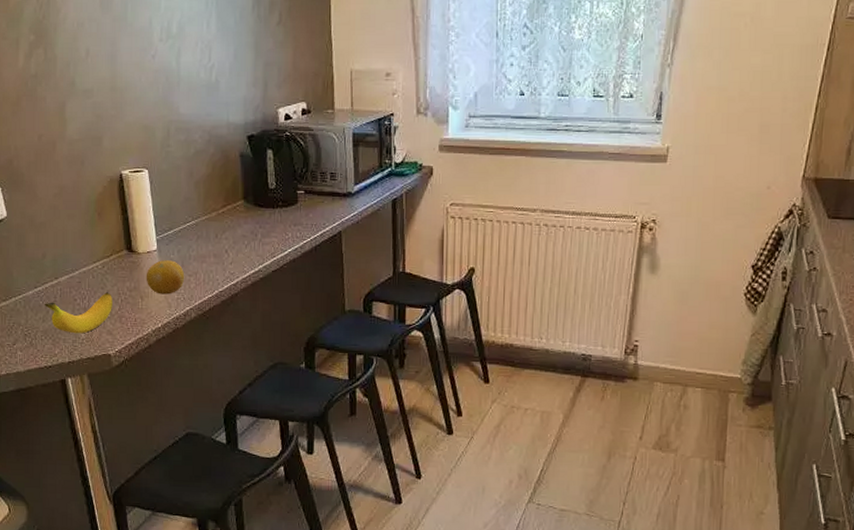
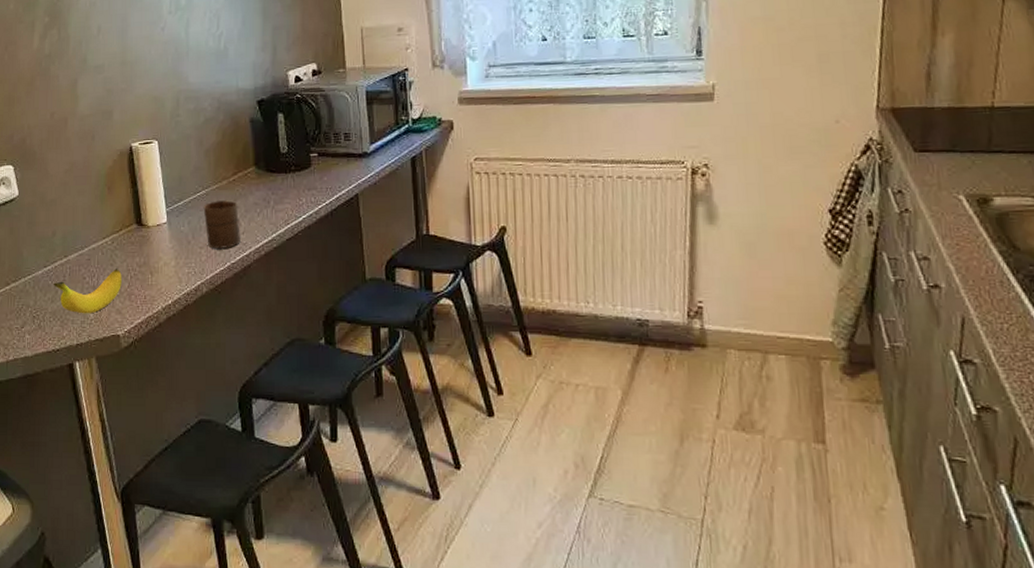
fruit: present [146,260,185,295] -> none [155,233,196,269]
cup: none [193,231,228,277] -> present [203,200,240,249]

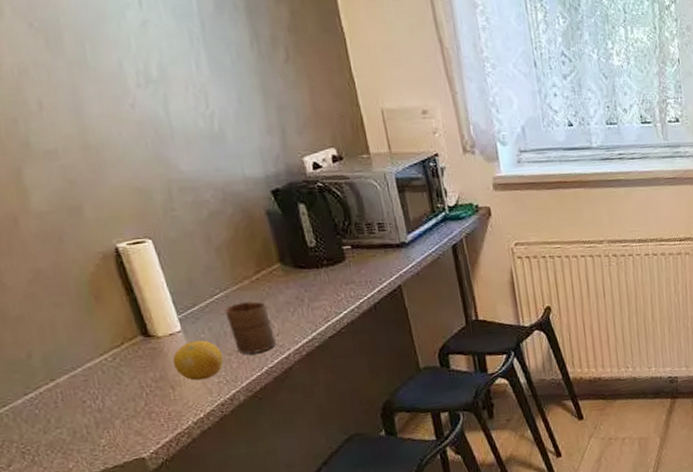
banana: present [53,269,122,314] -> none [41,387,136,442]
fruit: none [155,233,196,269] -> present [172,340,224,381]

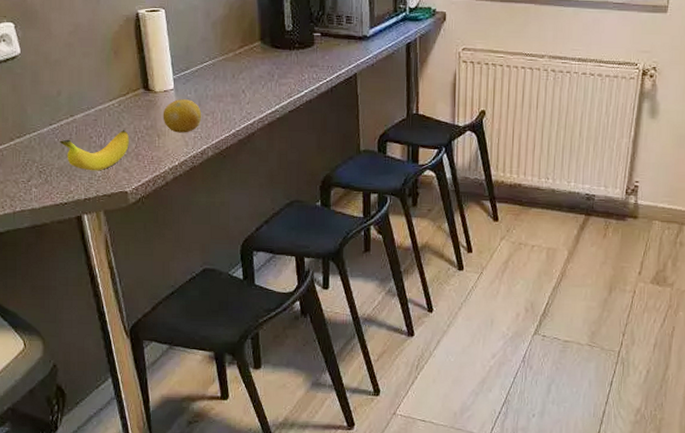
banana: none [41,387,136,442] -> present [59,130,129,171]
cup: present [224,301,276,354] -> none [210,71,245,117]

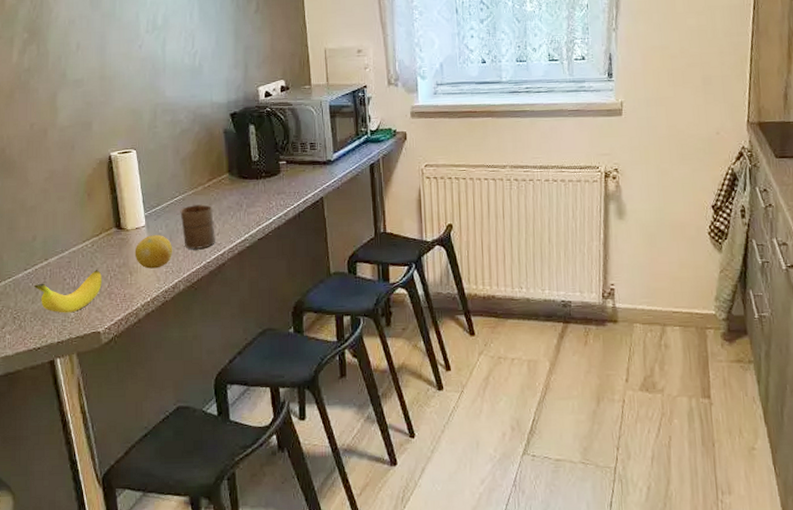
cup: none [210,71,245,117] -> present [180,204,215,249]

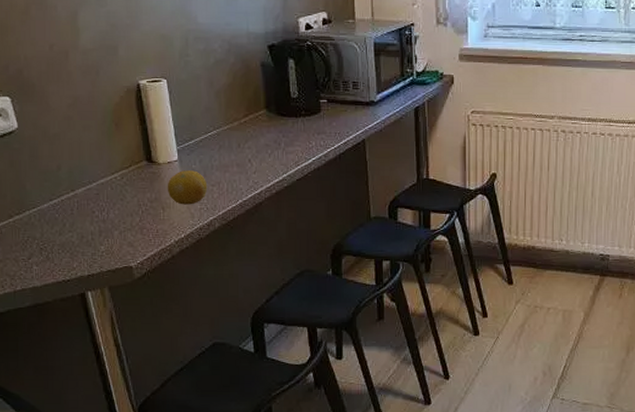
banana: present [33,270,102,313] -> none [60,203,133,246]
cup: present [180,204,215,249] -> none [214,141,252,187]

